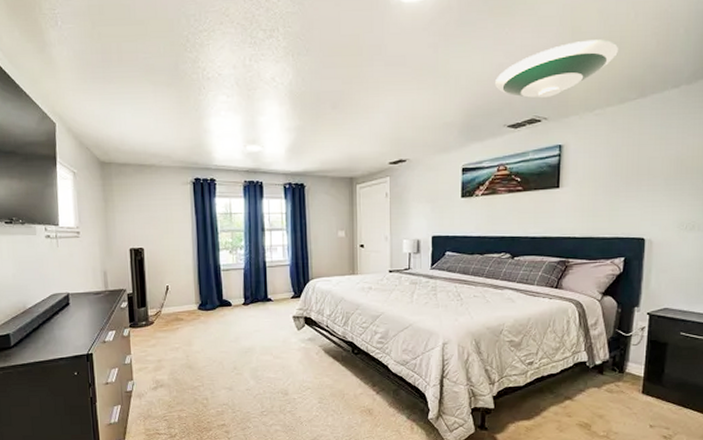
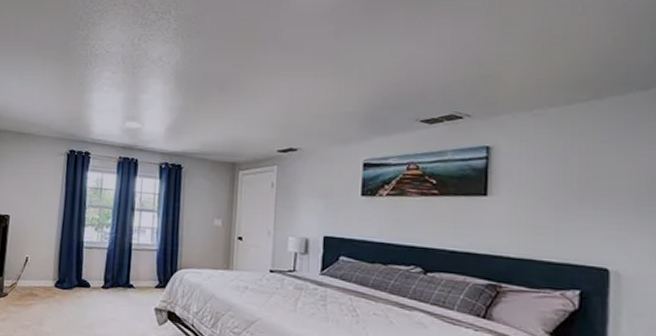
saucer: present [495,39,618,98] -> none [406,33,562,92]

